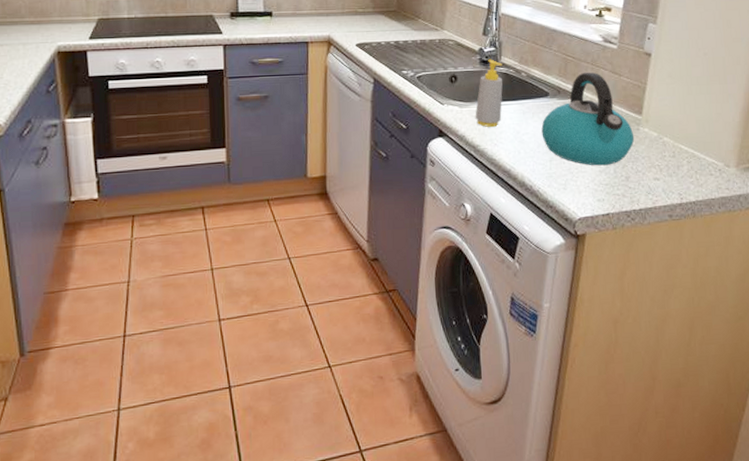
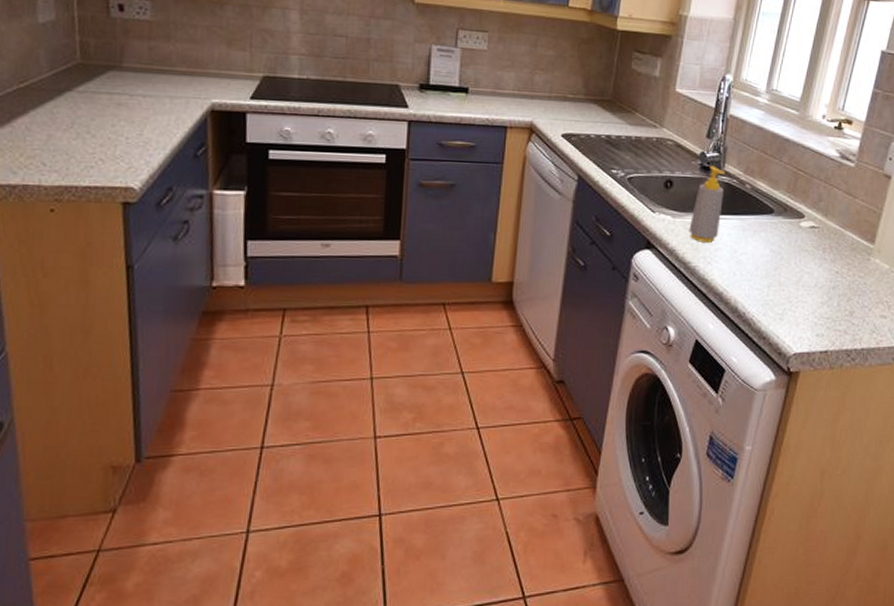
kettle: present [541,72,635,166] -> none [761,190,864,297]

